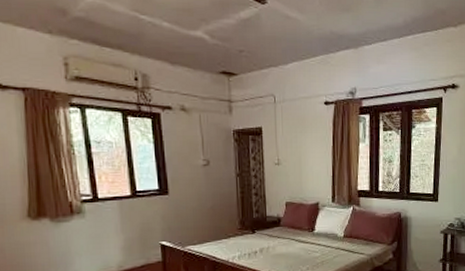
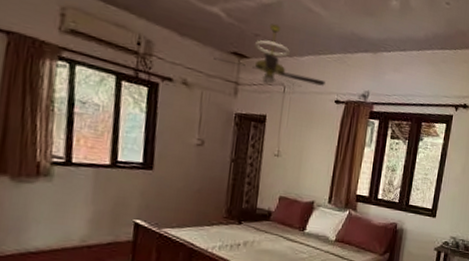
ceiling fan: none [205,37,312,100] -> present [213,23,325,91]

